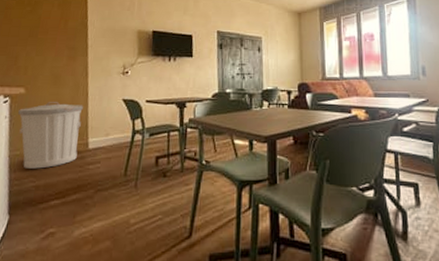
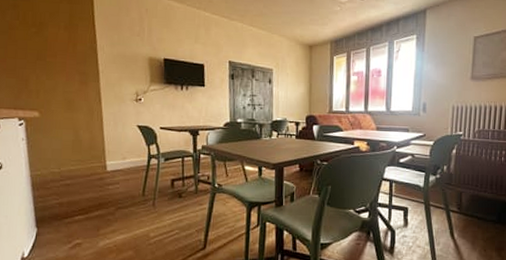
trash can: present [18,102,83,169] -> none [35,126,99,188]

